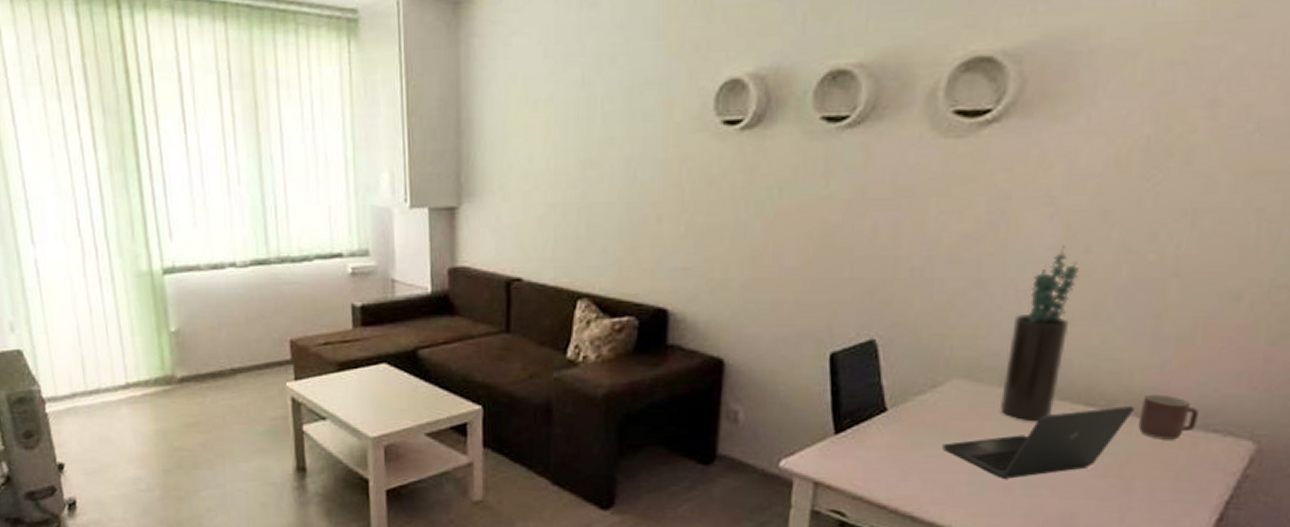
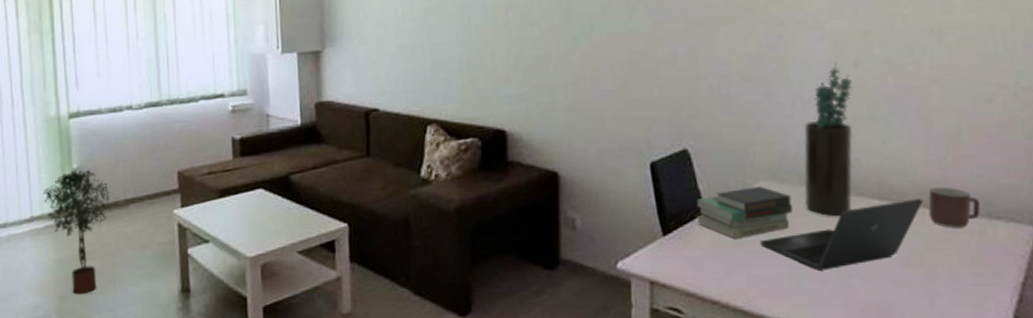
potted tree: none [137,333,214,469] -> present [42,169,110,294]
books: none [874,384,986,442] -> present [696,185,792,240]

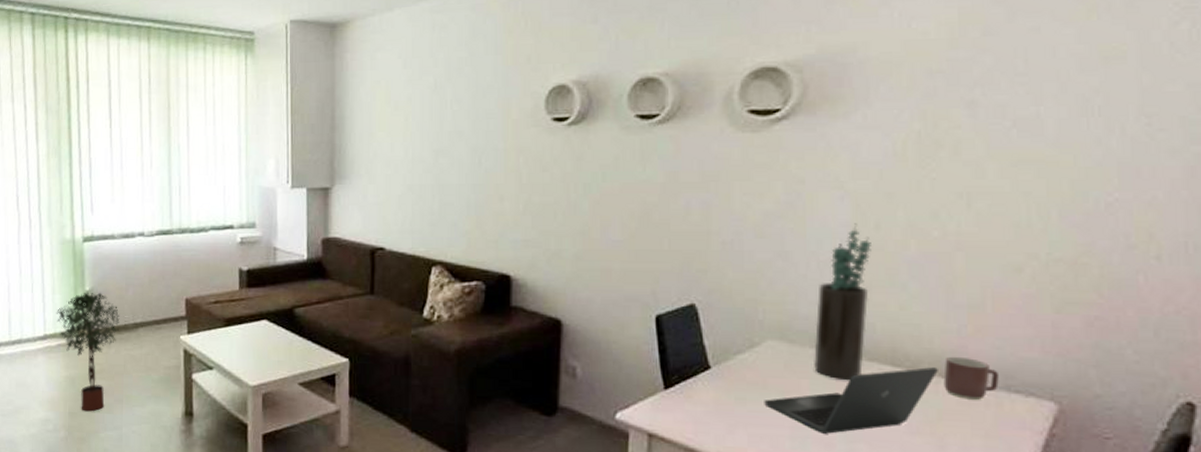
books: present [696,185,792,240] -> none [700,344,800,398]

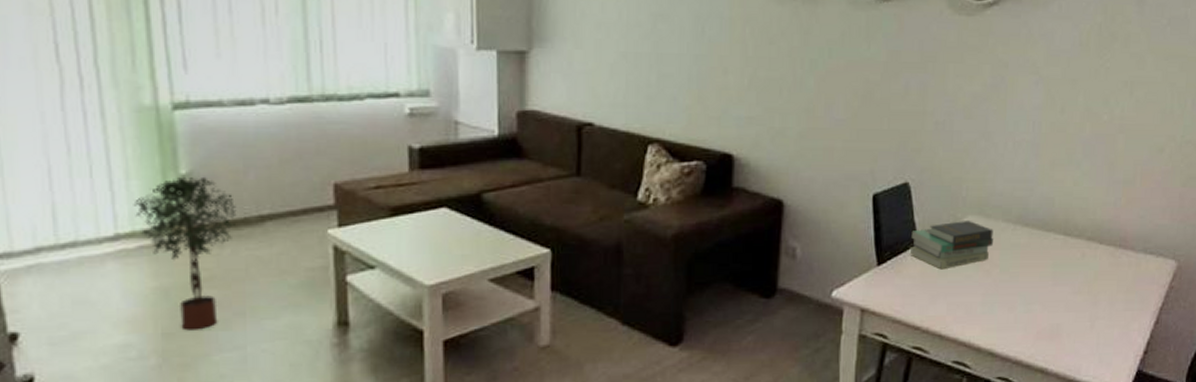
books: none [700,344,800,398] -> present [909,220,994,270]
laptop: present [764,367,938,434] -> none [962,235,1098,298]
vase: present [814,223,871,381] -> none [1004,107,1057,250]
mug: present [943,356,999,400] -> none [1101,225,1140,261]

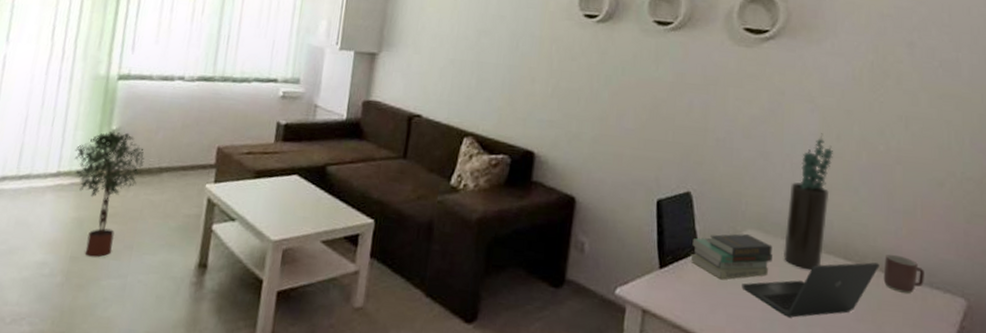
laptop: none [962,235,1098,298] -> present [742,262,879,318]
vase: none [1004,107,1057,250] -> present [784,133,833,271]
mug: none [1101,225,1140,261] -> present [883,254,924,294]

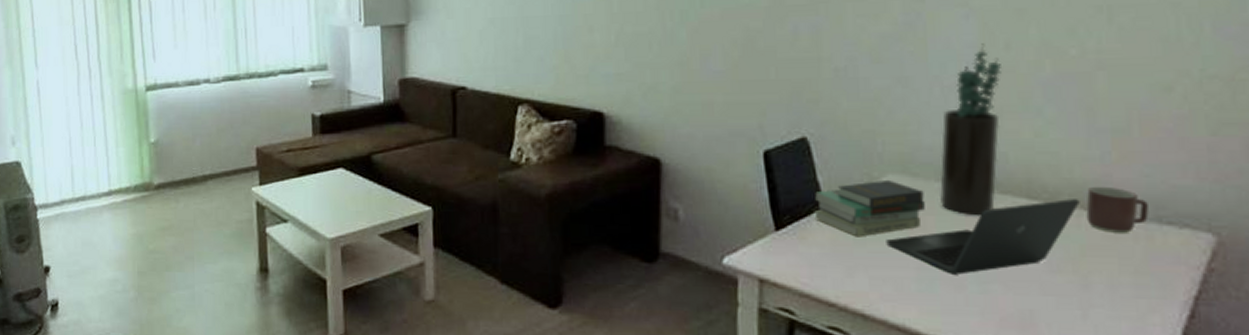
potted tree: present [74,131,145,258] -> none [120,143,188,271]

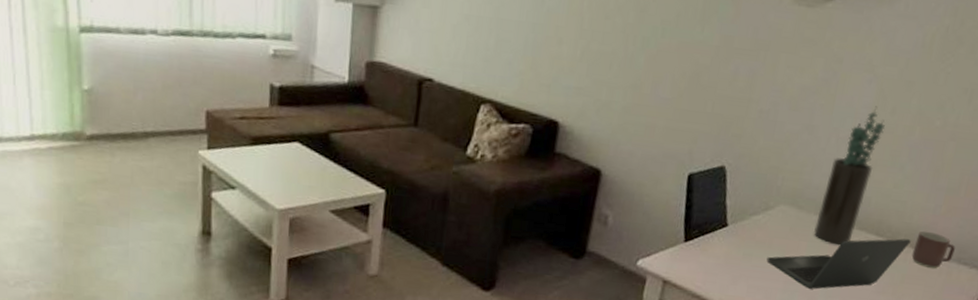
books: present [814,179,925,237] -> none [717,209,804,254]

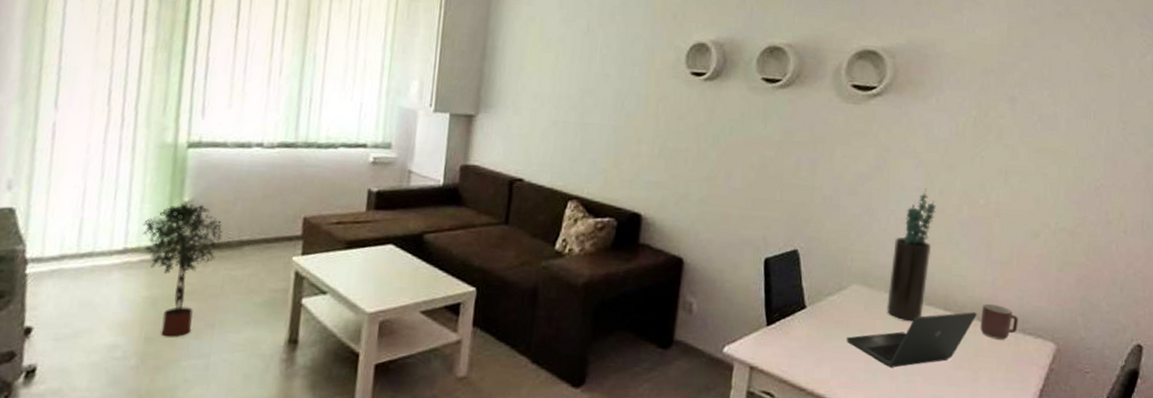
potted tree: none [46,91,127,224] -> present [142,203,223,338]

